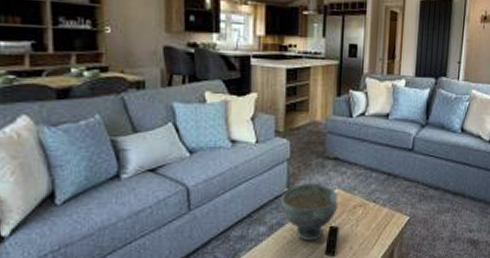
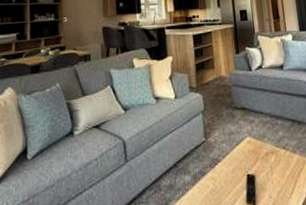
decorative bowl: present [282,183,339,241] -> none [201,132,252,190]

